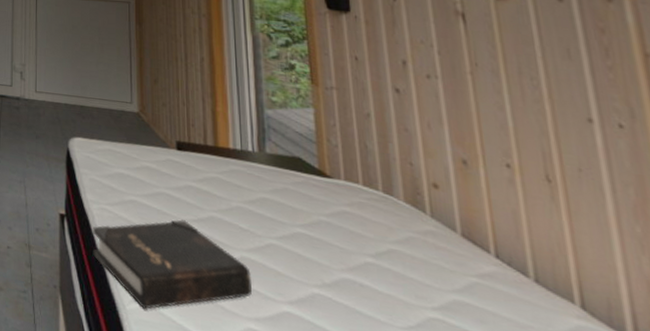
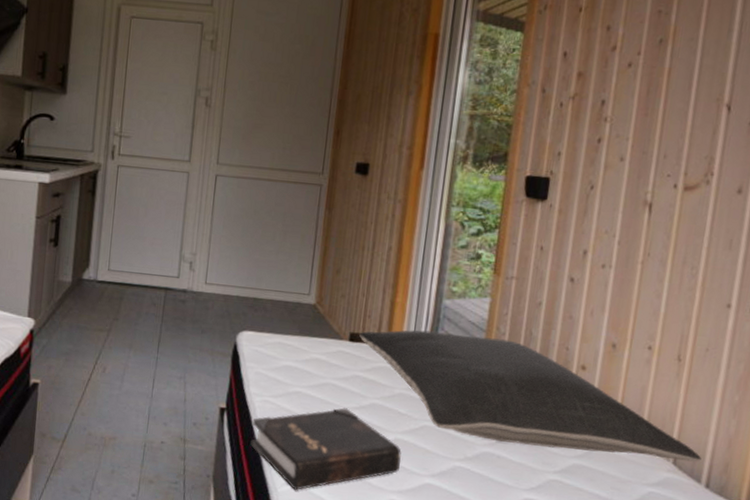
pillow: none [186,140,618,308] -> present [359,330,702,462]

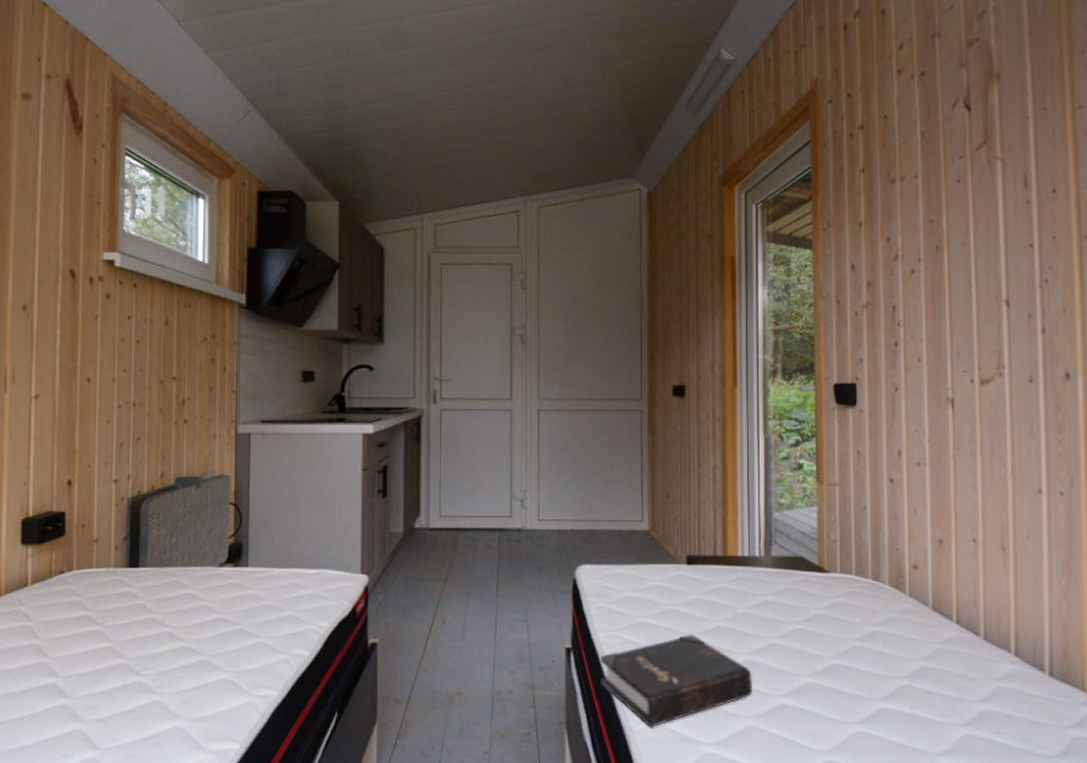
pillow: present [359,330,702,462] -> none [696,546,1041,652]

